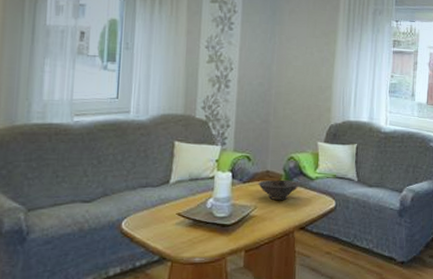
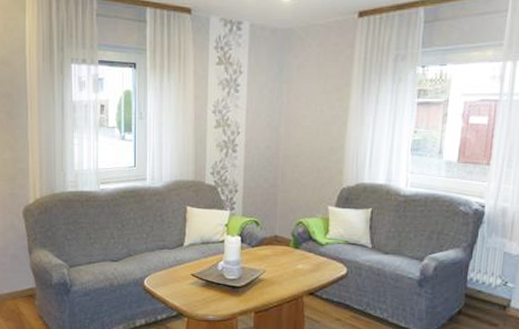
bowl: present [258,179,300,200] -> none [266,244,310,265]

